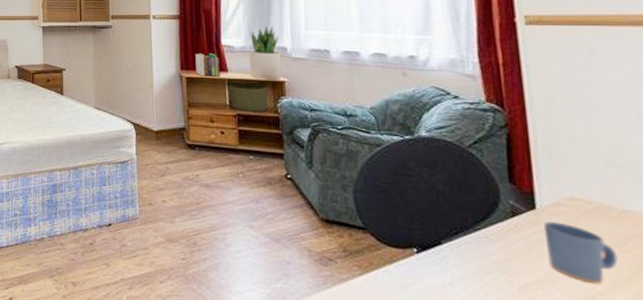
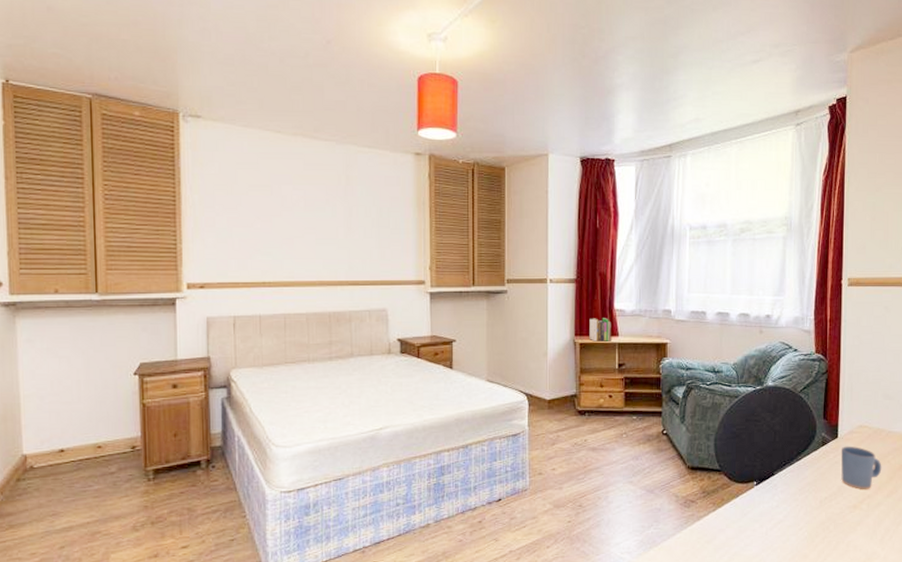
basket: present [227,80,269,112] -> none [617,343,653,374]
planter: present [248,26,282,80] -> none [638,289,666,342]

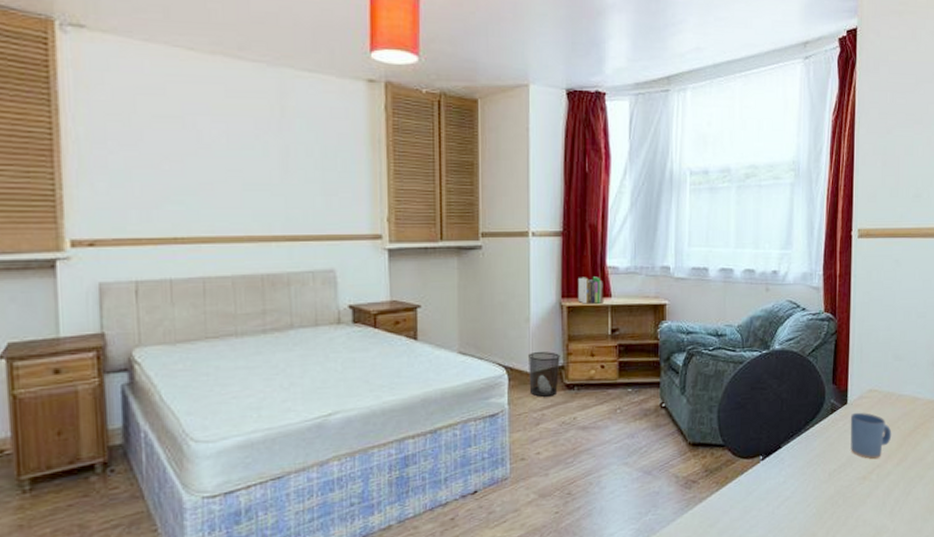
waste bin: none [546,382,573,421] -> present [529,352,560,397]

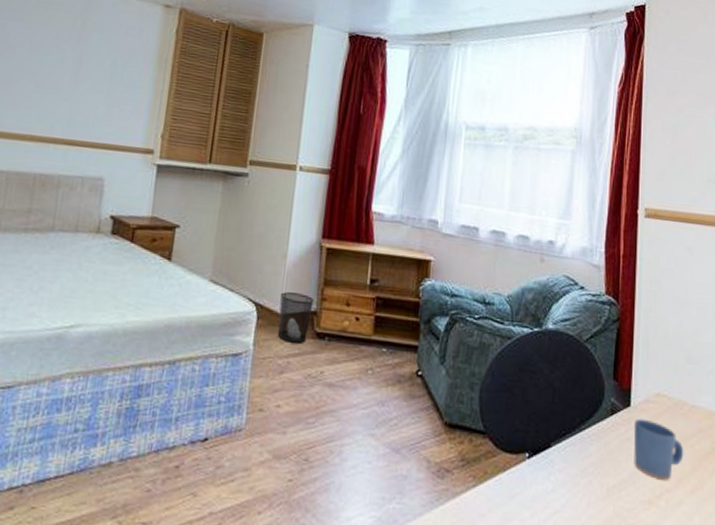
books: present [578,276,603,304] -> none [339,219,367,250]

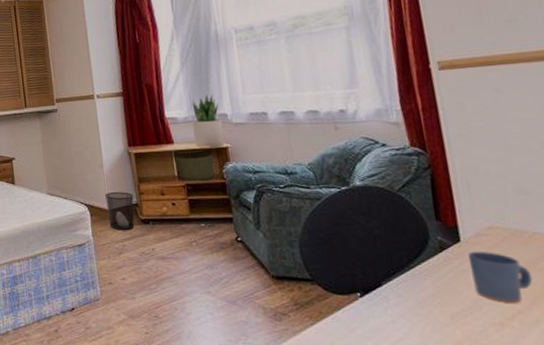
basket: none [370,255,414,296] -> present [174,149,215,181]
planter: none [397,193,431,258] -> present [191,94,224,148]

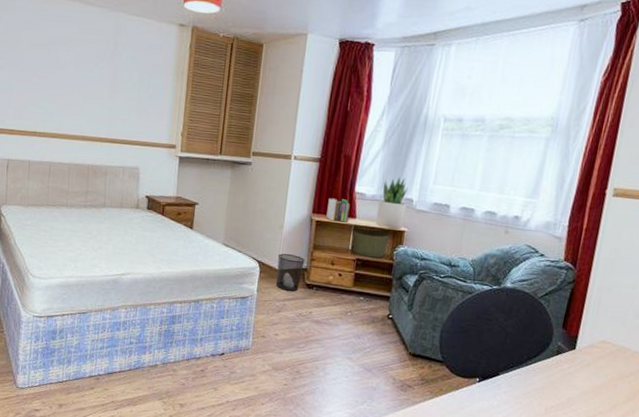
books: none [141,127,167,151] -> present [326,198,350,223]
mug: present [467,251,533,303] -> none [572,358,621,406]

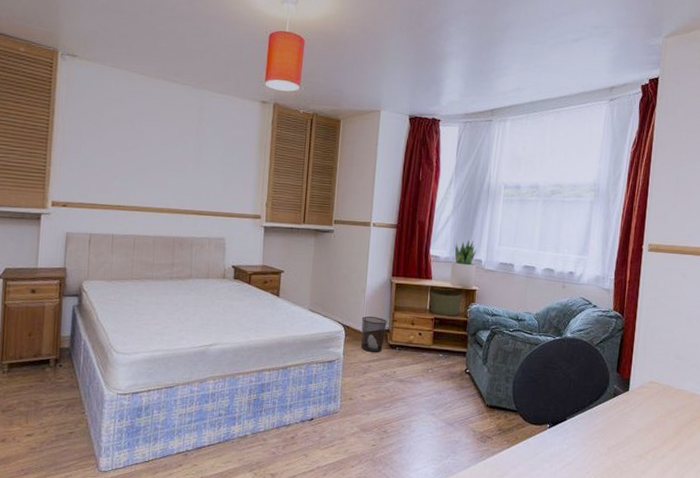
books: present [326,198,350,223] -> none [405,261,426,284]

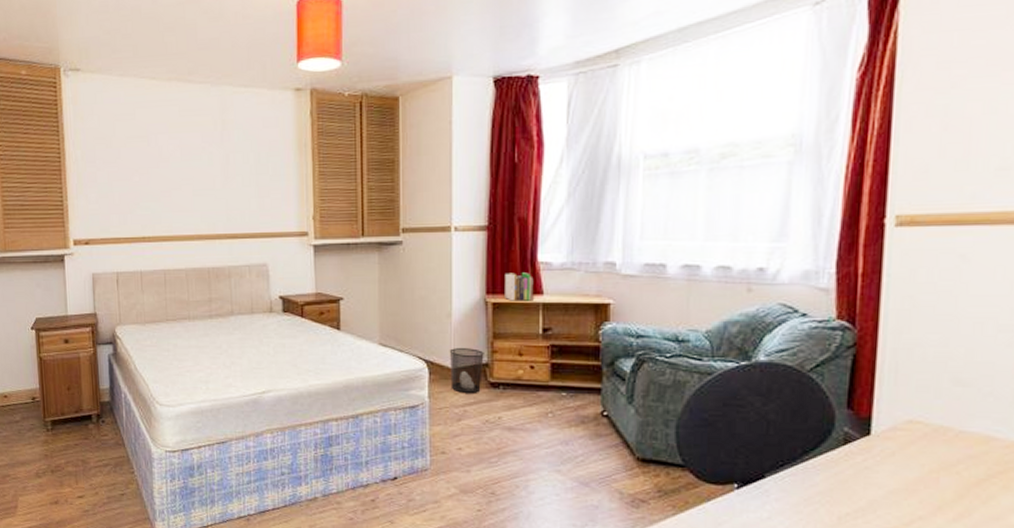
books: none [405,261,426,284] -> present [505,272,534,301]
basket: present [429,287,463,316] -> none [541,304,591,341]
planter: present [450,240,477,288] -> none [569,236,608,302]

